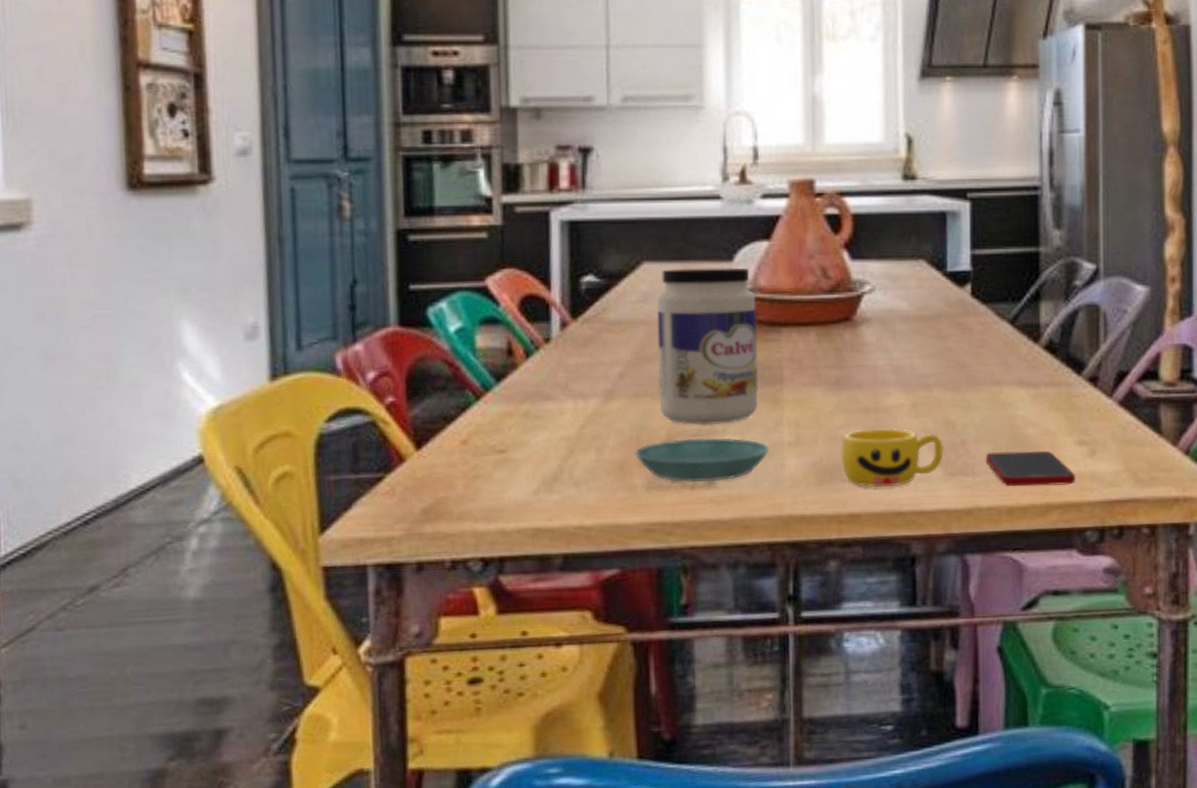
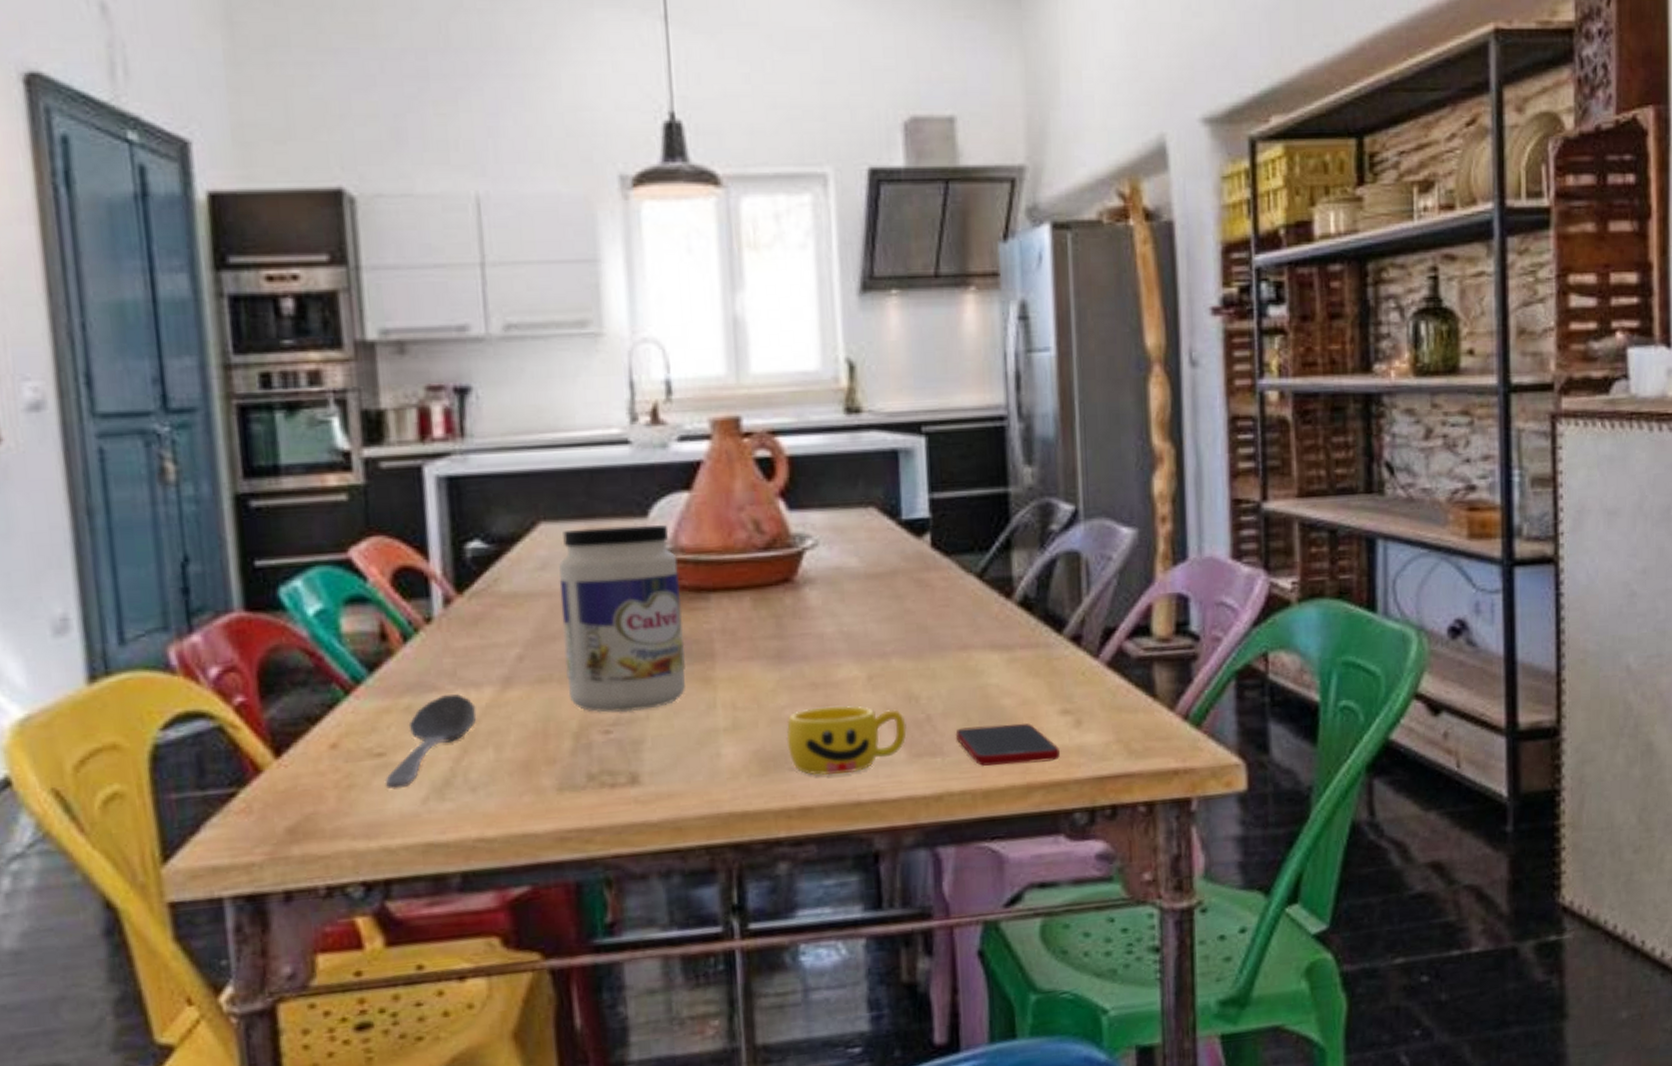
stirrer: none [504,404,583,481] -> present [384,694,477,790]
saucer: present [635,437,770,483] -> none [541,725,702,781]

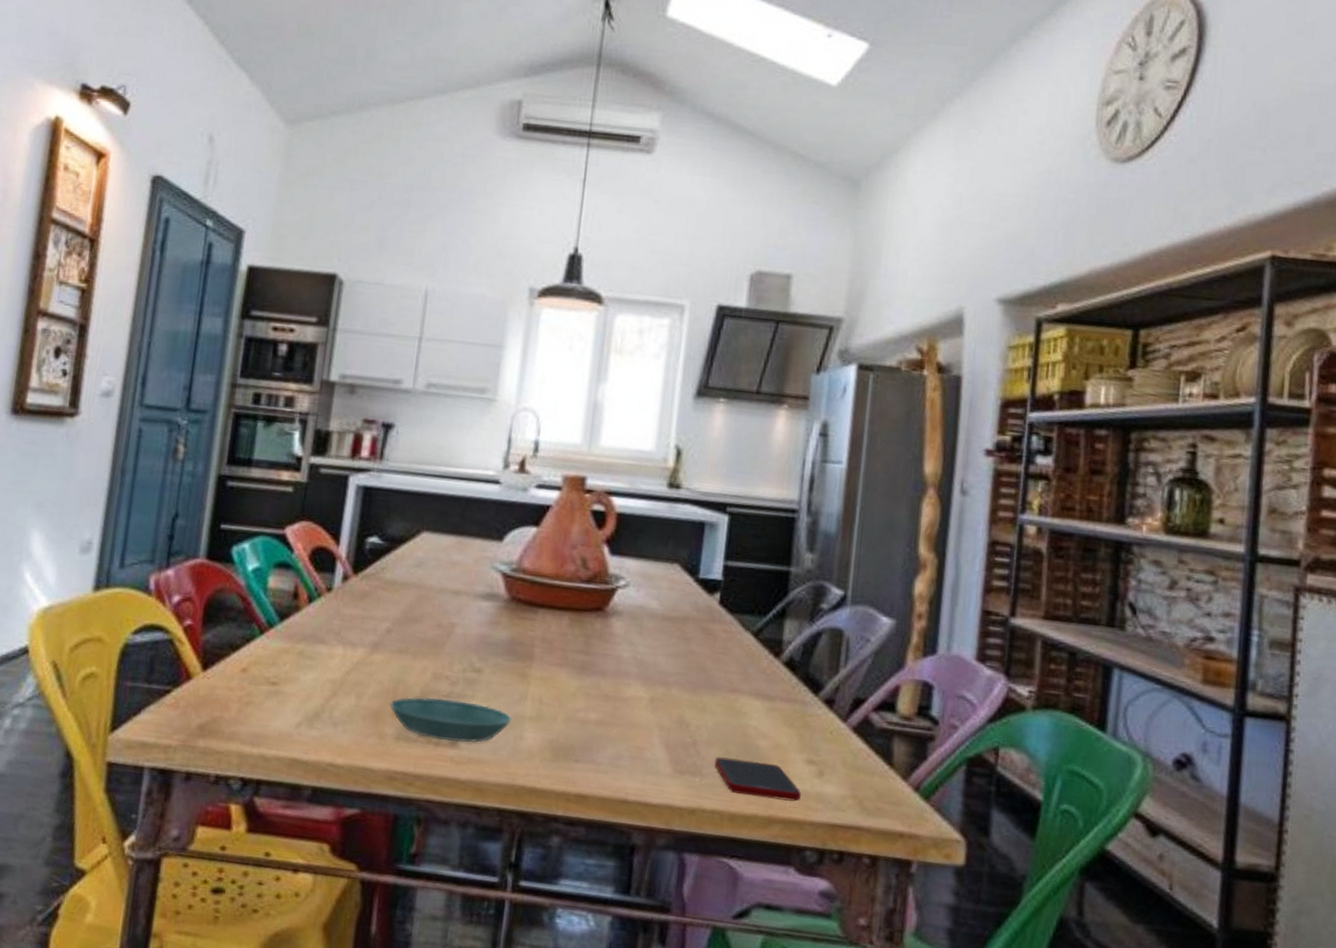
stirrer: present [384,694,477,790] -> none [273,648,349,713]
saucer: none [541,725,702,781] -> present [390,697,512,743]
jar: present [559,524,685,713] -> none [418,540,519,691]
cup: present [787,706,907,776] -> none [576,714,675,775]

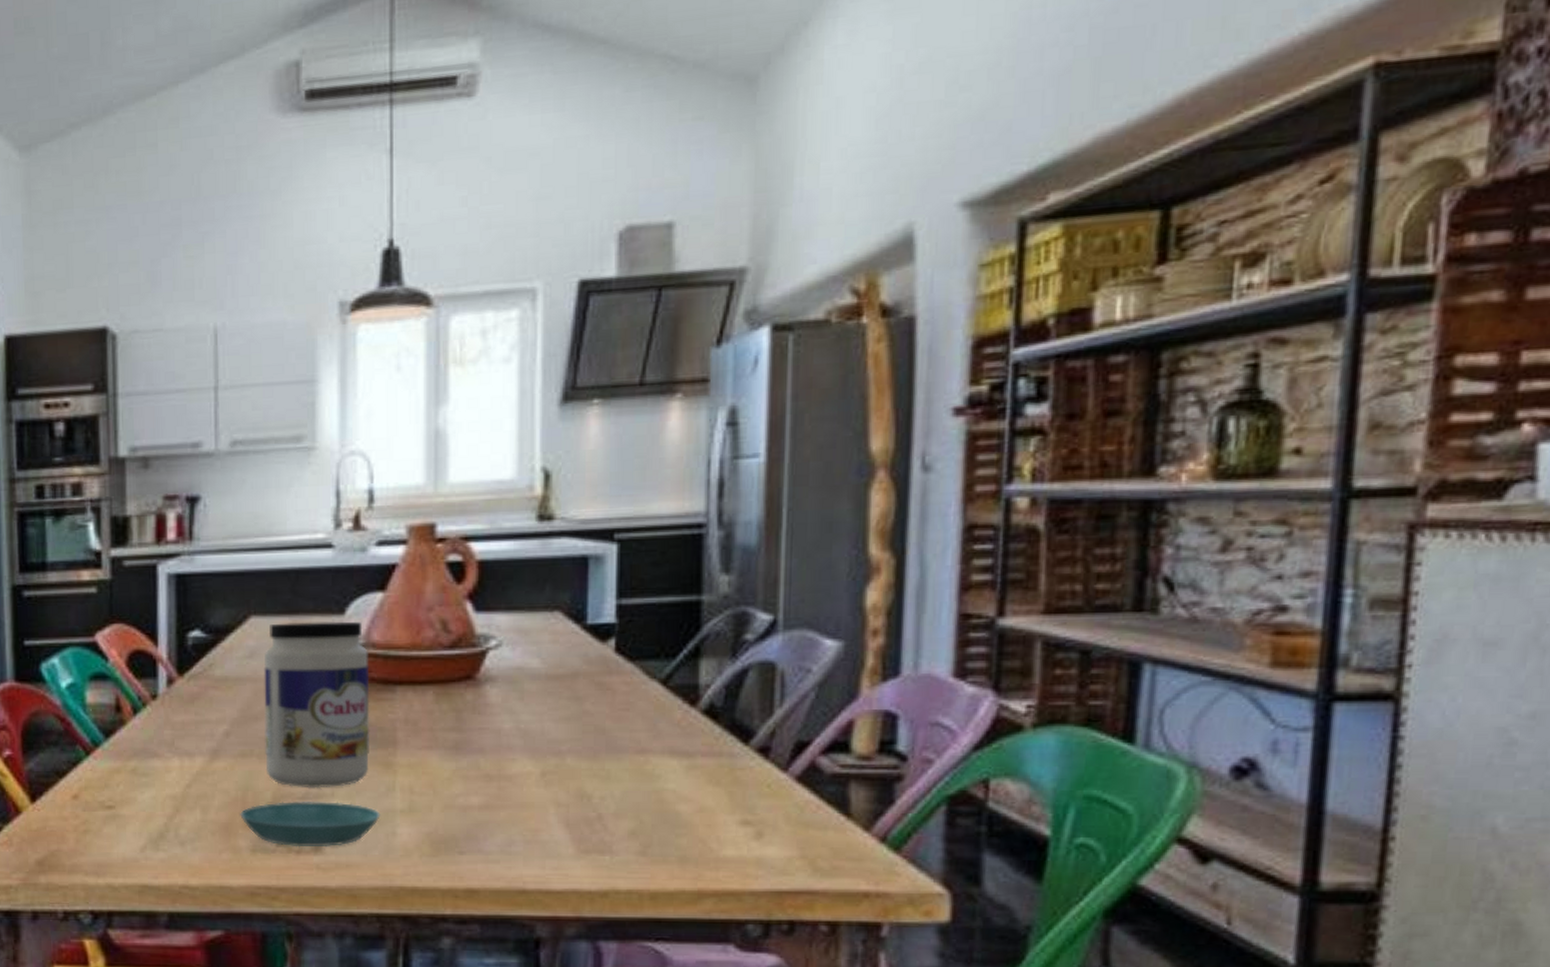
jar: none [418,540,519,691] -> present [264,621,370,789]
cell phone: present [715,757,801,802] -> none [627,829,736,870]

